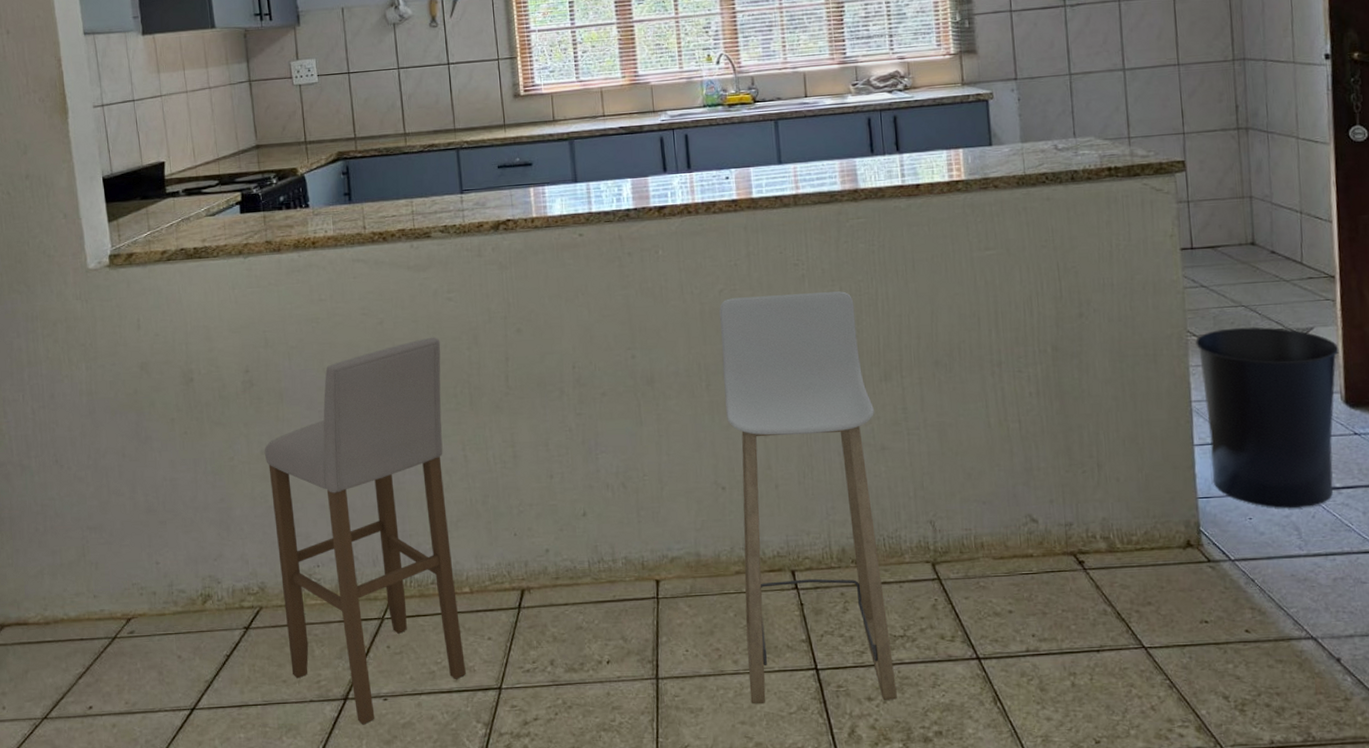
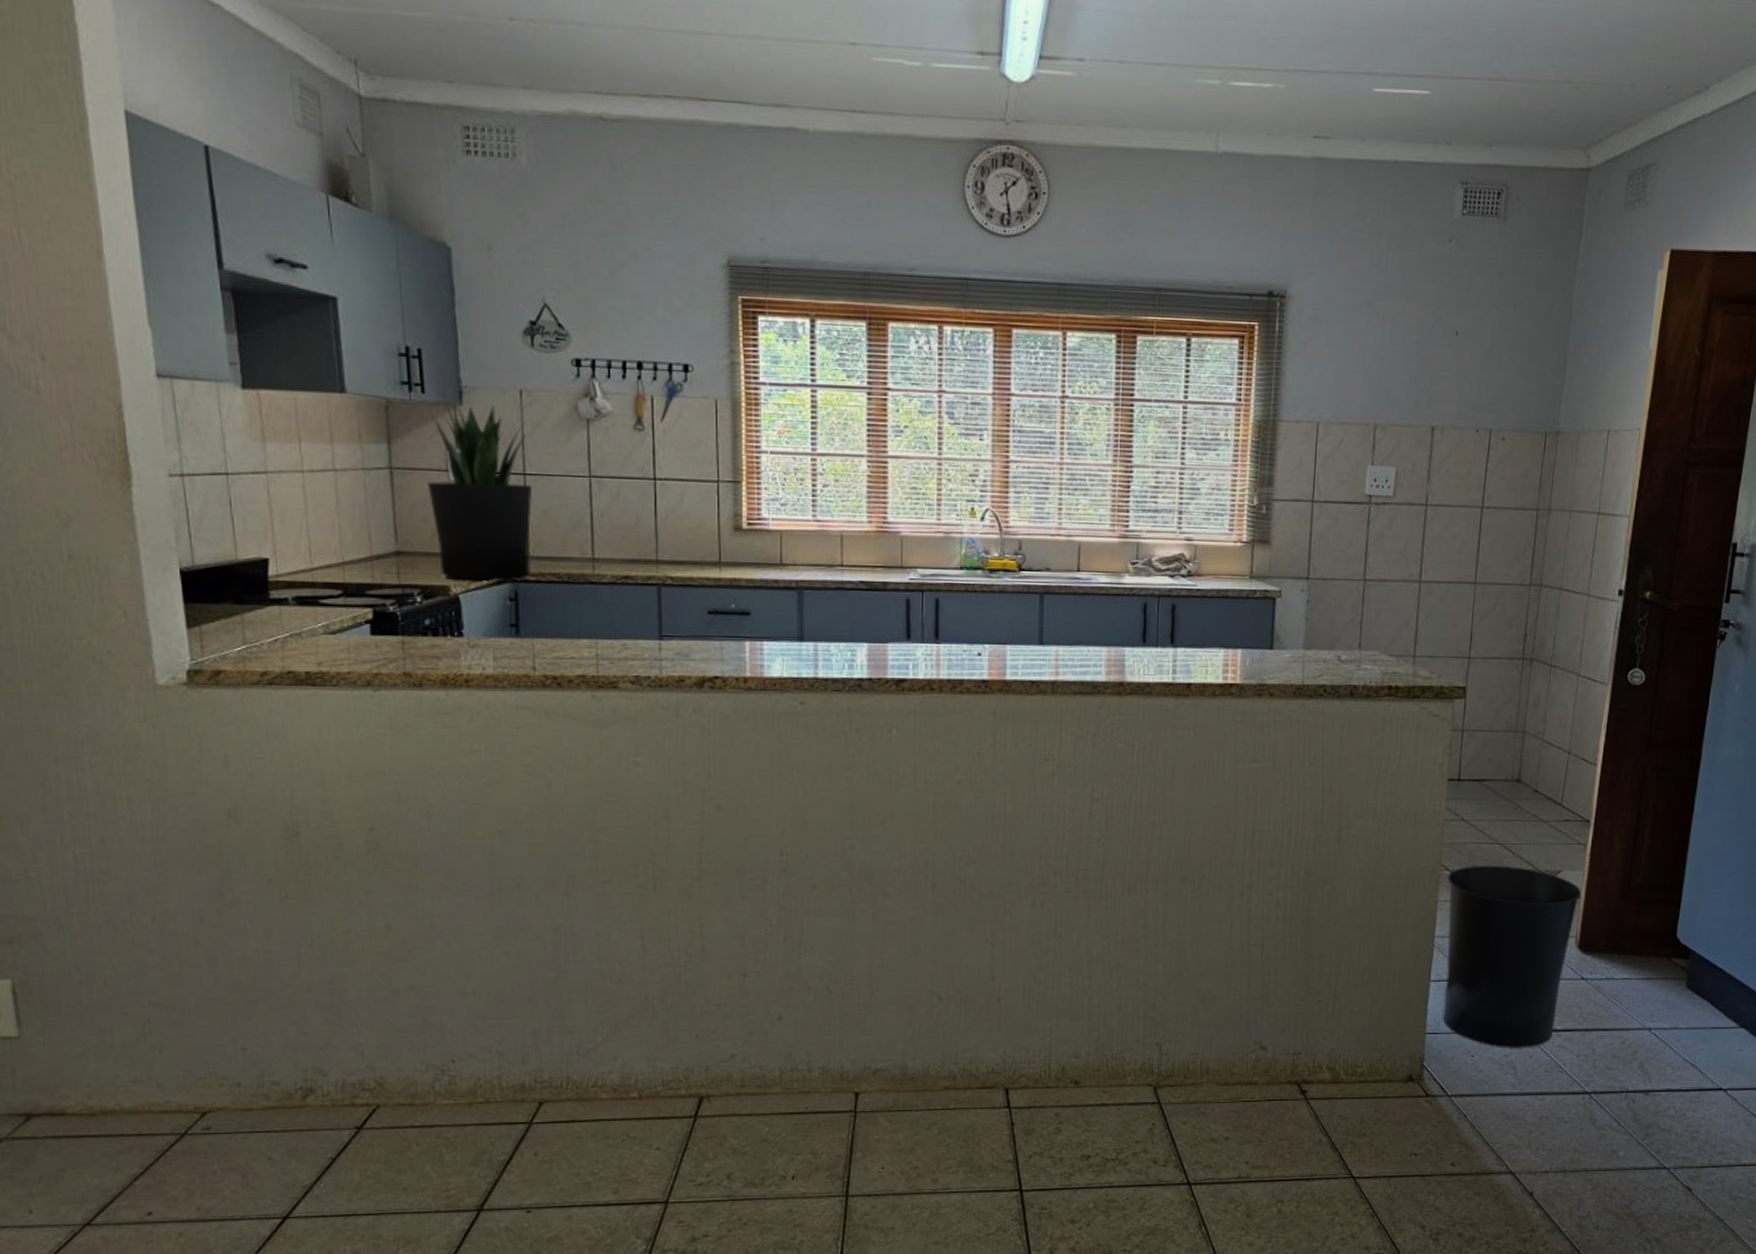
bar stool: present [264,337,466,725] -> none [390,806,627,1239]
planter: none [276,19,356,163] -> present [428,393,532,581]
bar stool: present [719,291,897,704] -> none [947,791,1113,1225]

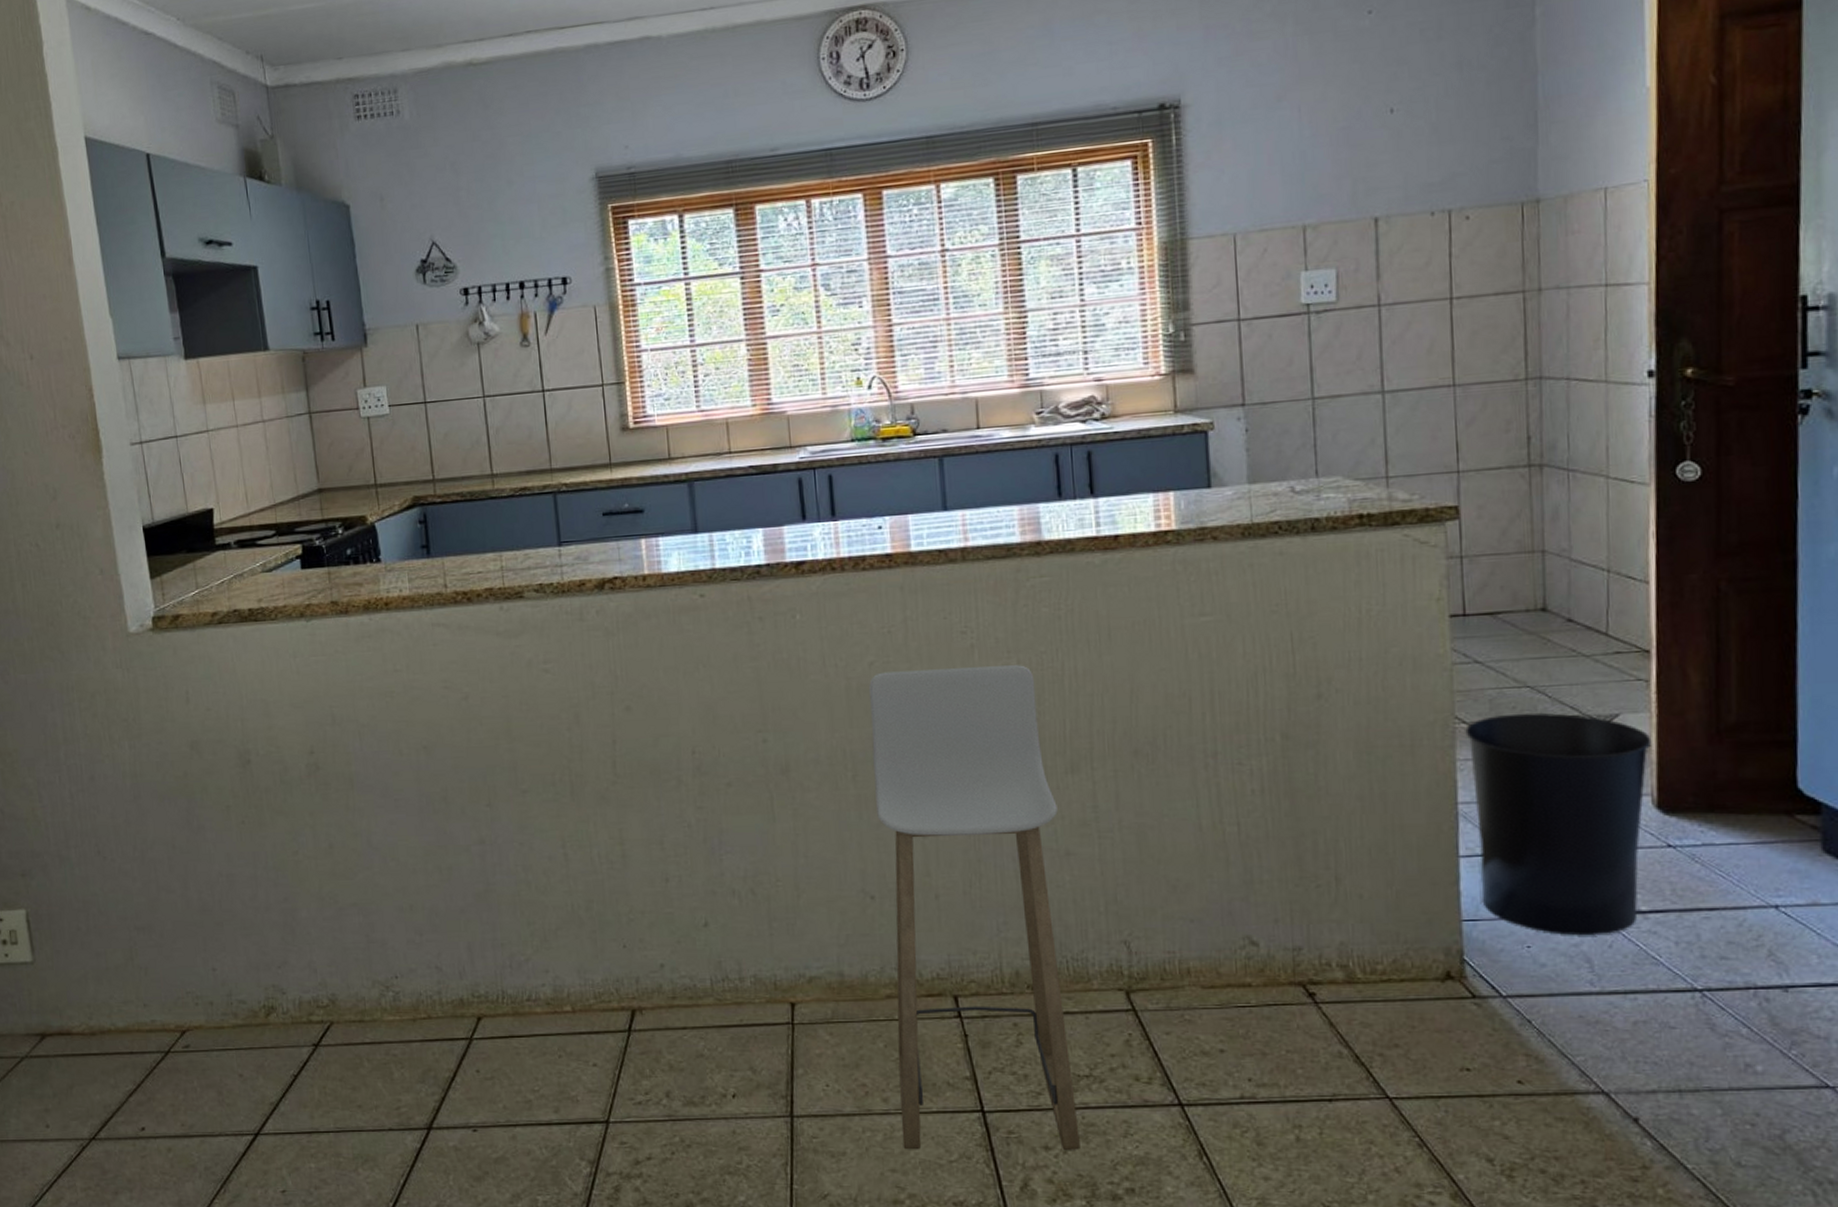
planter: present [428,393,532,581] -> none [340,338,435,510]
bar stool: none [947,791,1113,1225] -> present [868,665,1080,1150]

